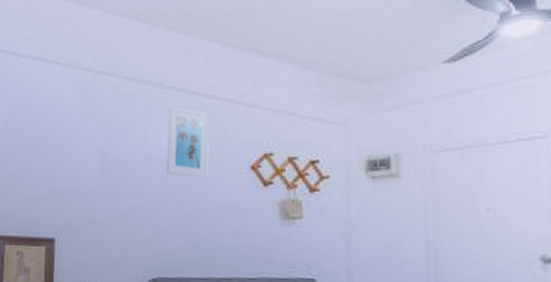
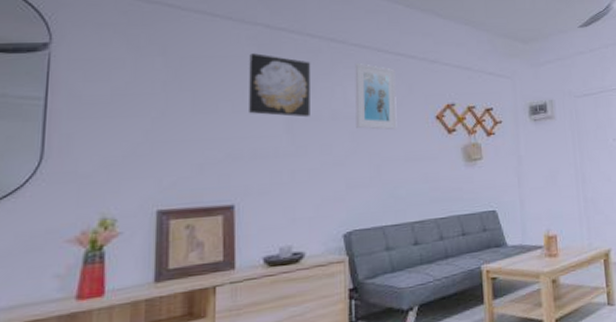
wall art: none [71,96,127,160] -> present [249,53,311,118]

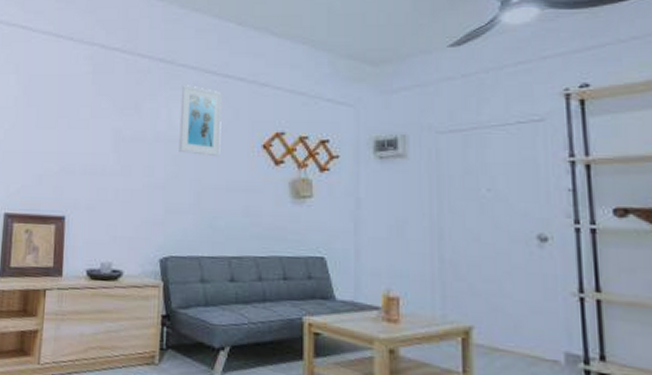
wall art: present [249,53,311,118] -> none [82,73,140,138]

